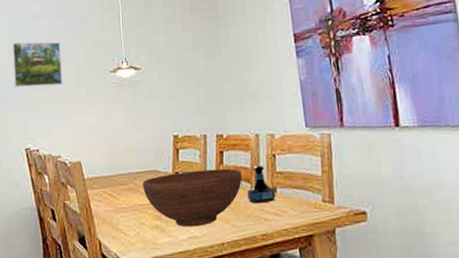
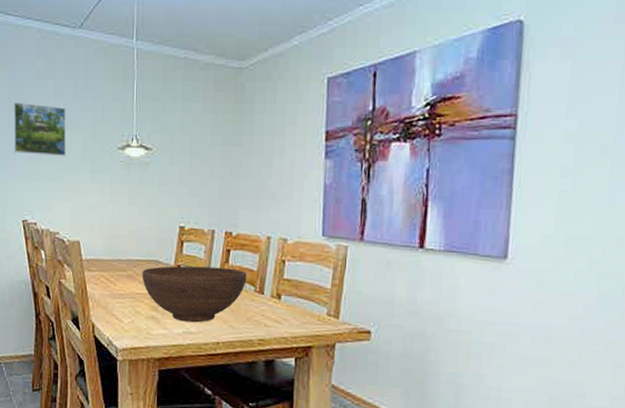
tequila bottle: present [247,165,276,203] -> none [250,269,280,308]

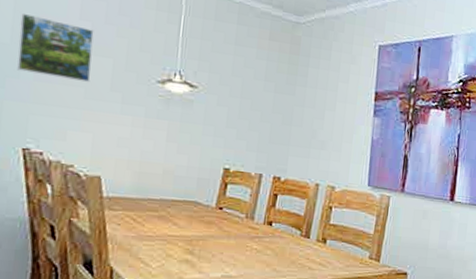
fruit bowl: present [142,266,247,323] -> none [176,208,294,266]

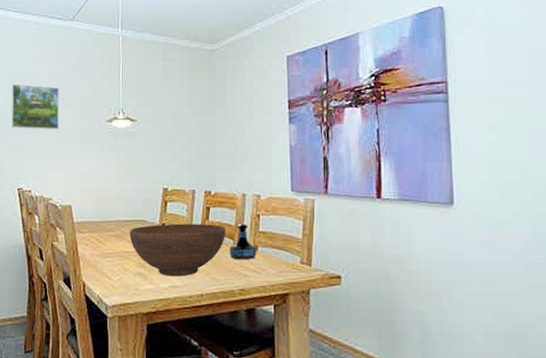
fruit bowl: none [176,208,294,266] -> present [129,223,226,277]
tequila bottle: none [295,214,326,252] -> present [230,223,257,259]

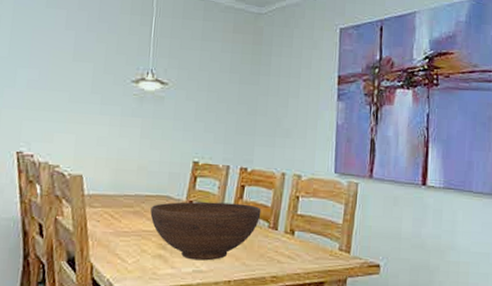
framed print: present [11,83,60,130] -> none [13,28,77,87]
tequila bottle: present [230,223,257,259] -> none [263,205,294,244]

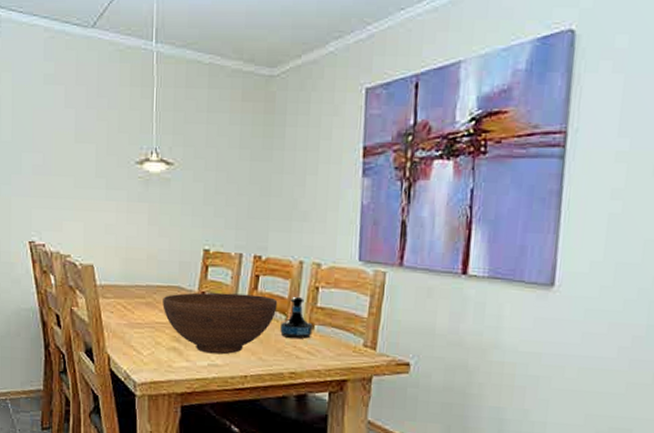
tequila bottle: none [263,205,294,244] -> present [280,296,313,339]

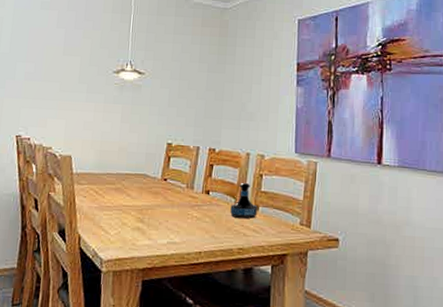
fruit bowl: present [162,292,278,355] -> none [130,179,228,233]

